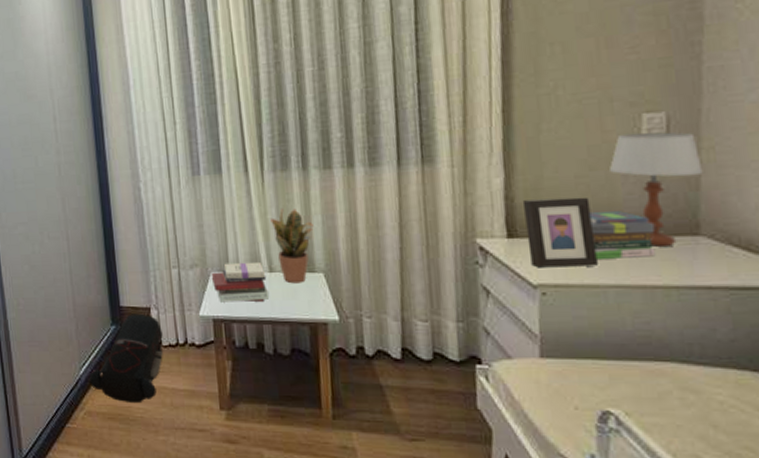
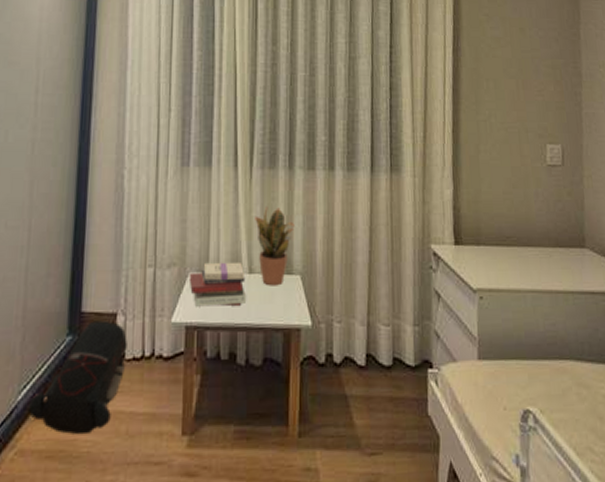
picture frame: present [522,197,598,268] -> none [466,210,519,274]
books: present [589,211,656,259] -> none [513,223,558,266]
table lamp: present [610,132,703,247] -> none [526,159,586,256]

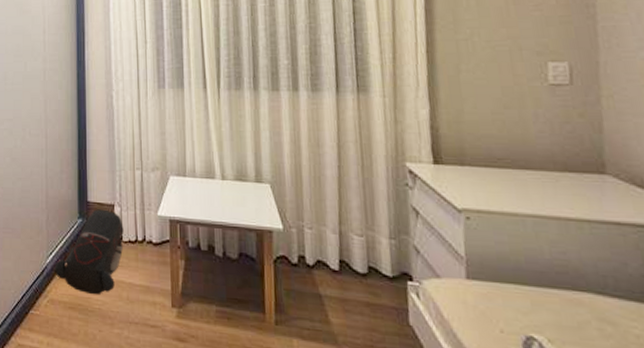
books: present [188,261,247,307] -> none [170,168,221,206]
potted plant: present [255,206,295,286] -> none [224,122,262,192]

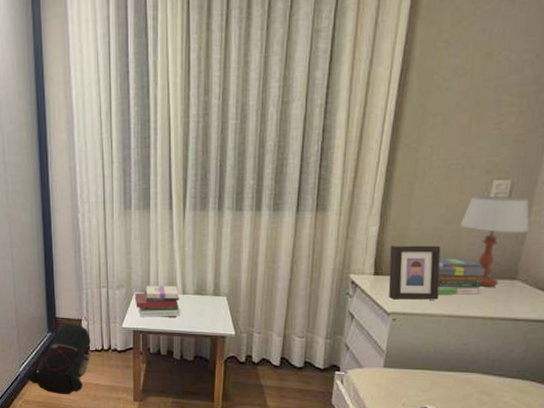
books: none [170,168,221,206] -> present [134,285,181,317]
picture frame: none [446,131,516,196] -> present [388,245,441,300]
books: none [505,145,567,191] -> present [437,257,486,295]
table lamp: none [522,78,605,182] -> present [461,195,530,287]

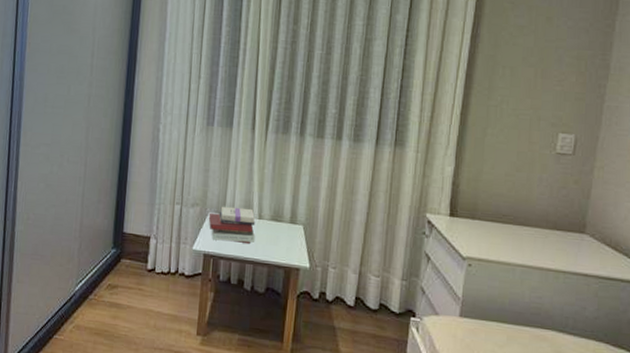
backpack: present [27,324,91,395] -> none [83,240,158,323]
picture frame: present [388,245,441,300] -> none [463,188,513,248]
books: present [437,257,486,295] -> none [510,204,556,246]
table lamp: present [461,195,530,287] -> none [531,146,594,239]

